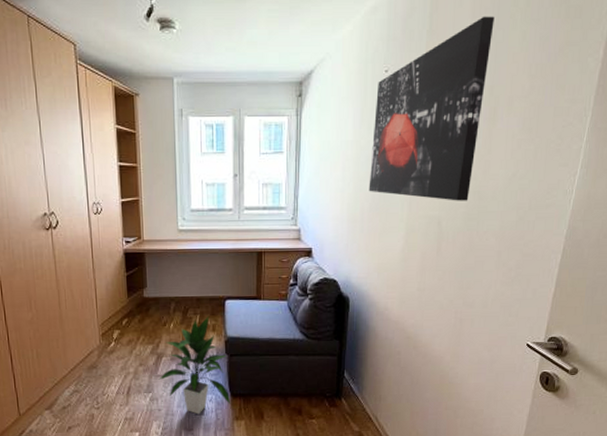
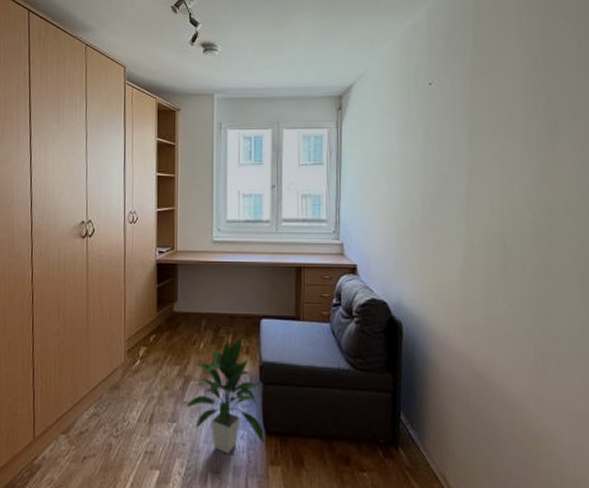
wall art: present [368,16,495,201] -> none [418,29,544,217]

